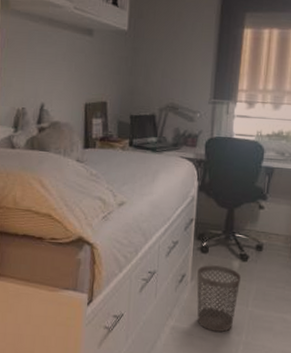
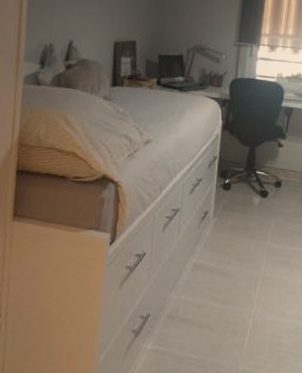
wastebasket: present [197,265,242,332] -> none [218,202,261,267]

